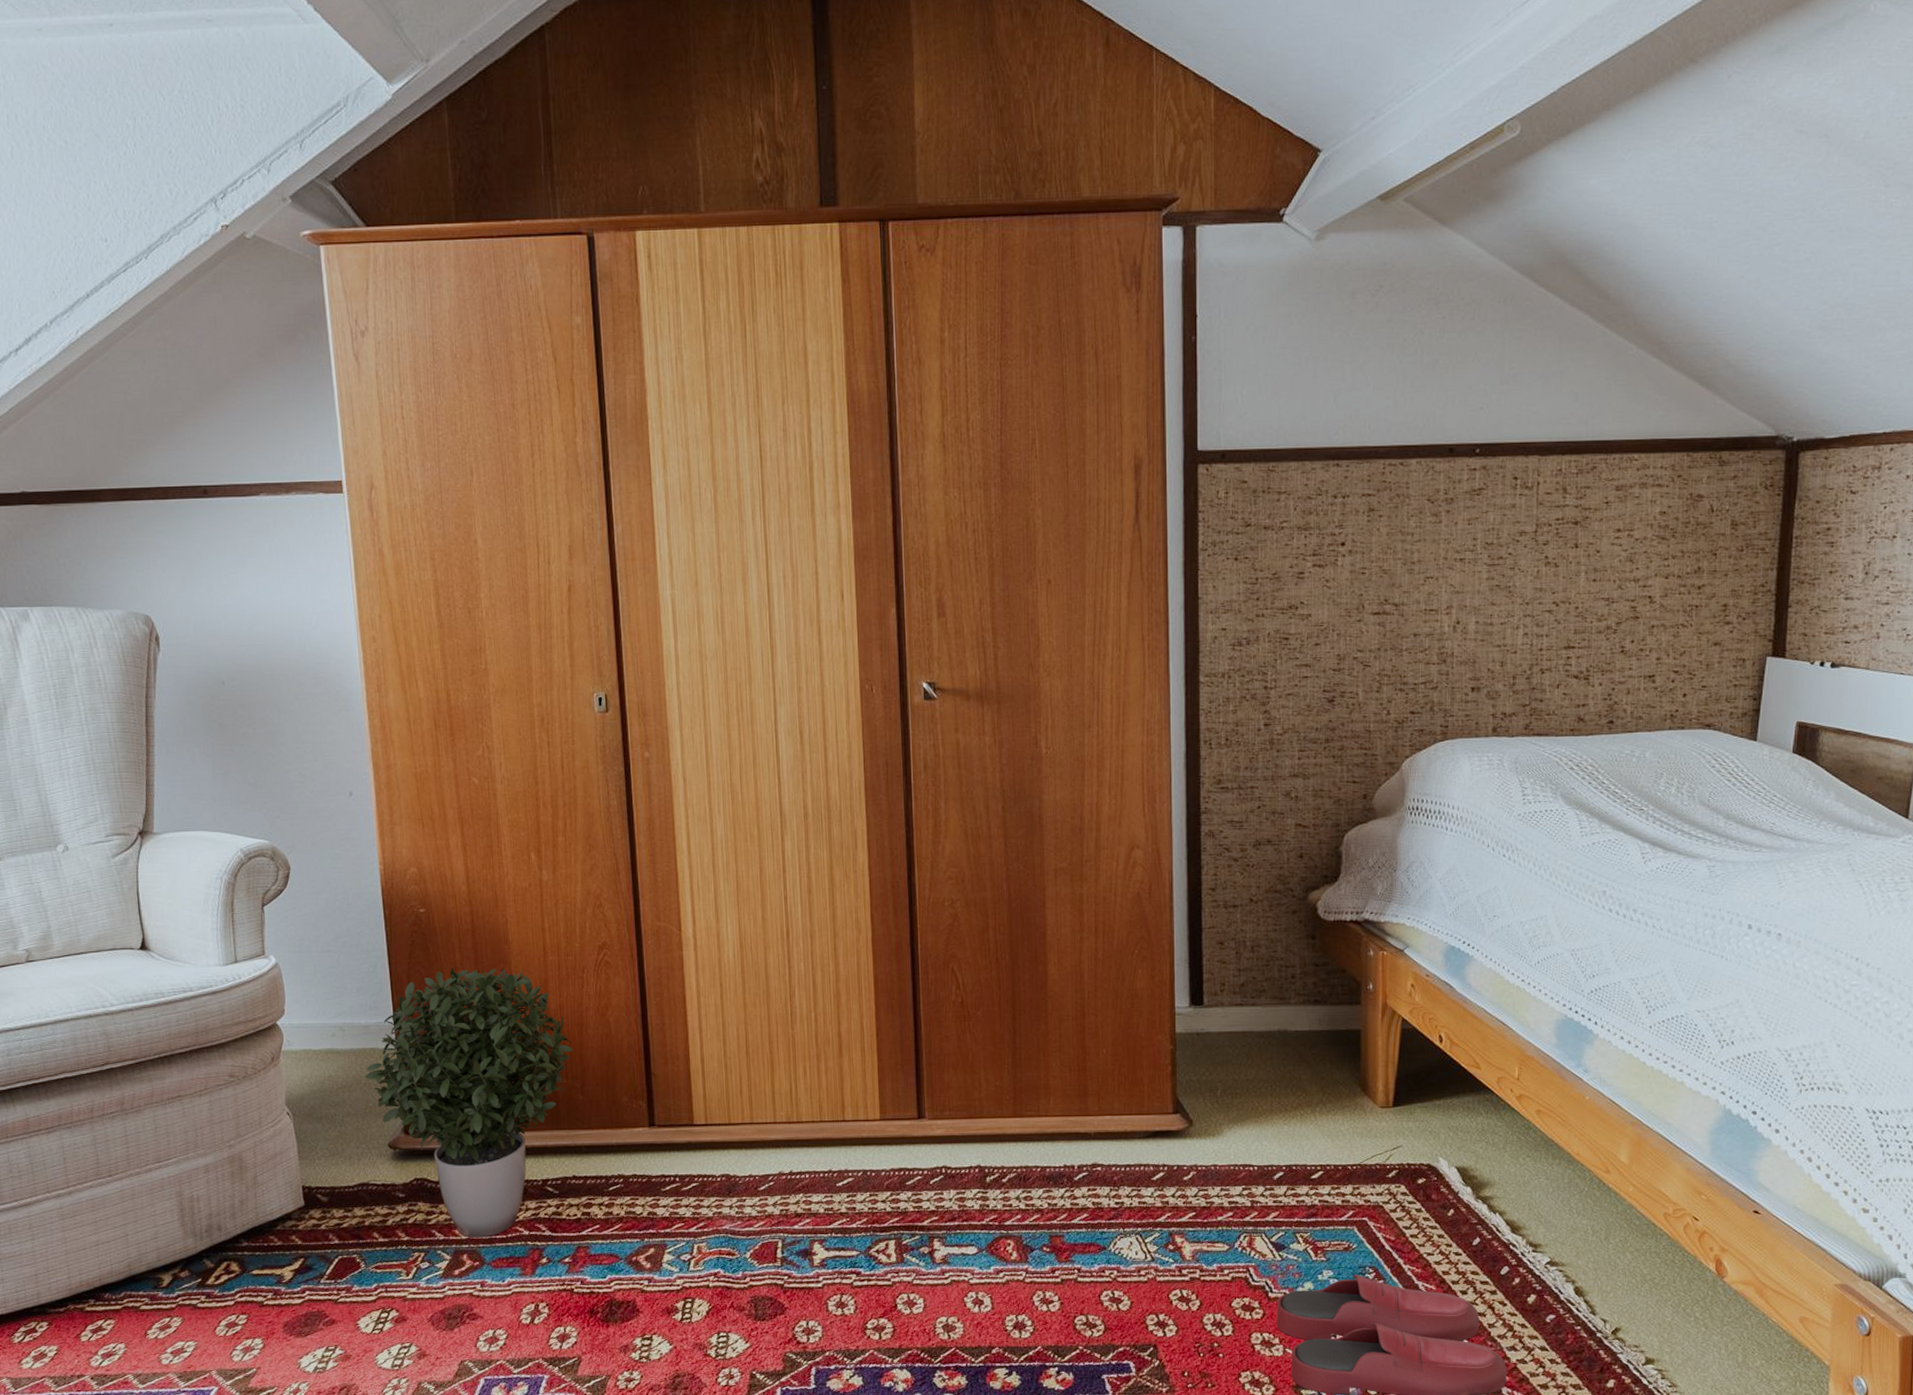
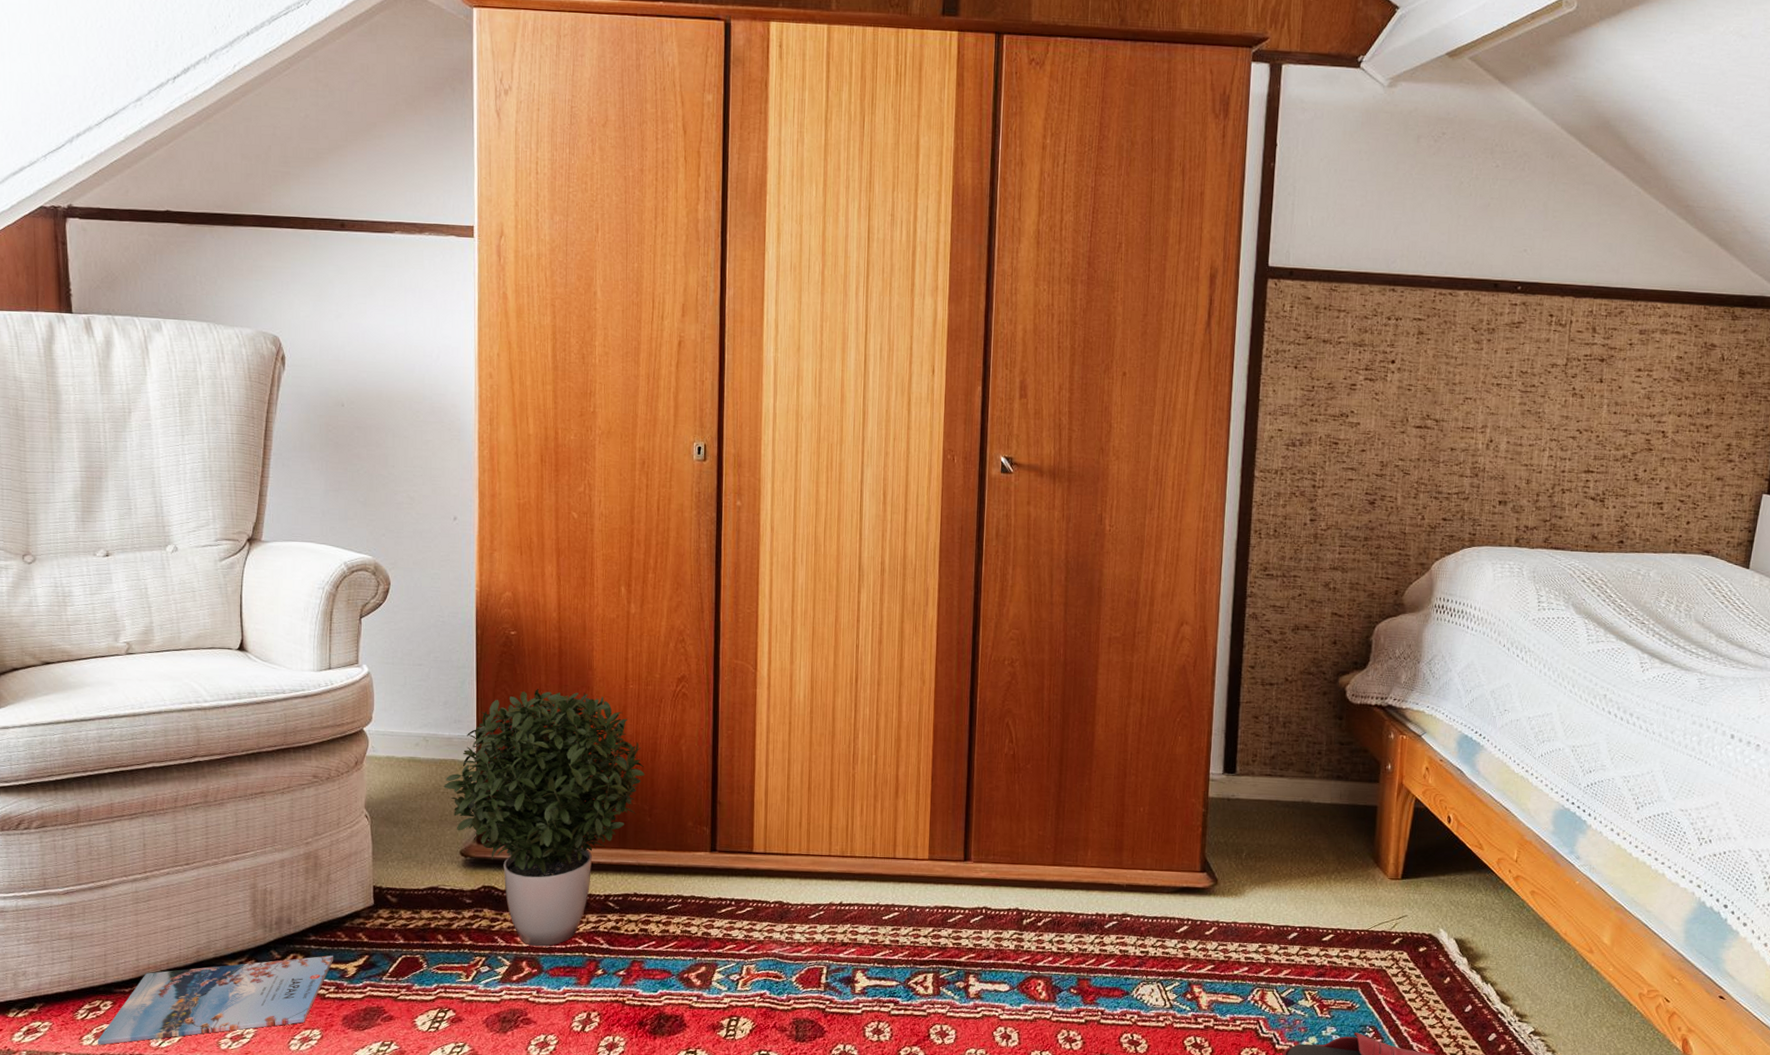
magazine: none [36,1260,268,1368] -> present [97,955,333,1045]

